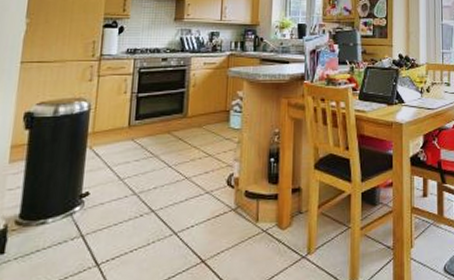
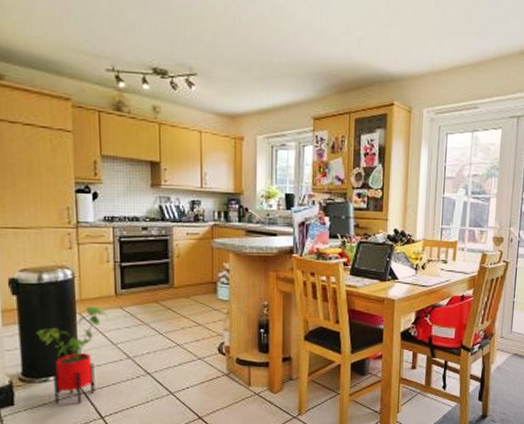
house plant: none [42,139,119,251] -> present [36,306,109,405]

